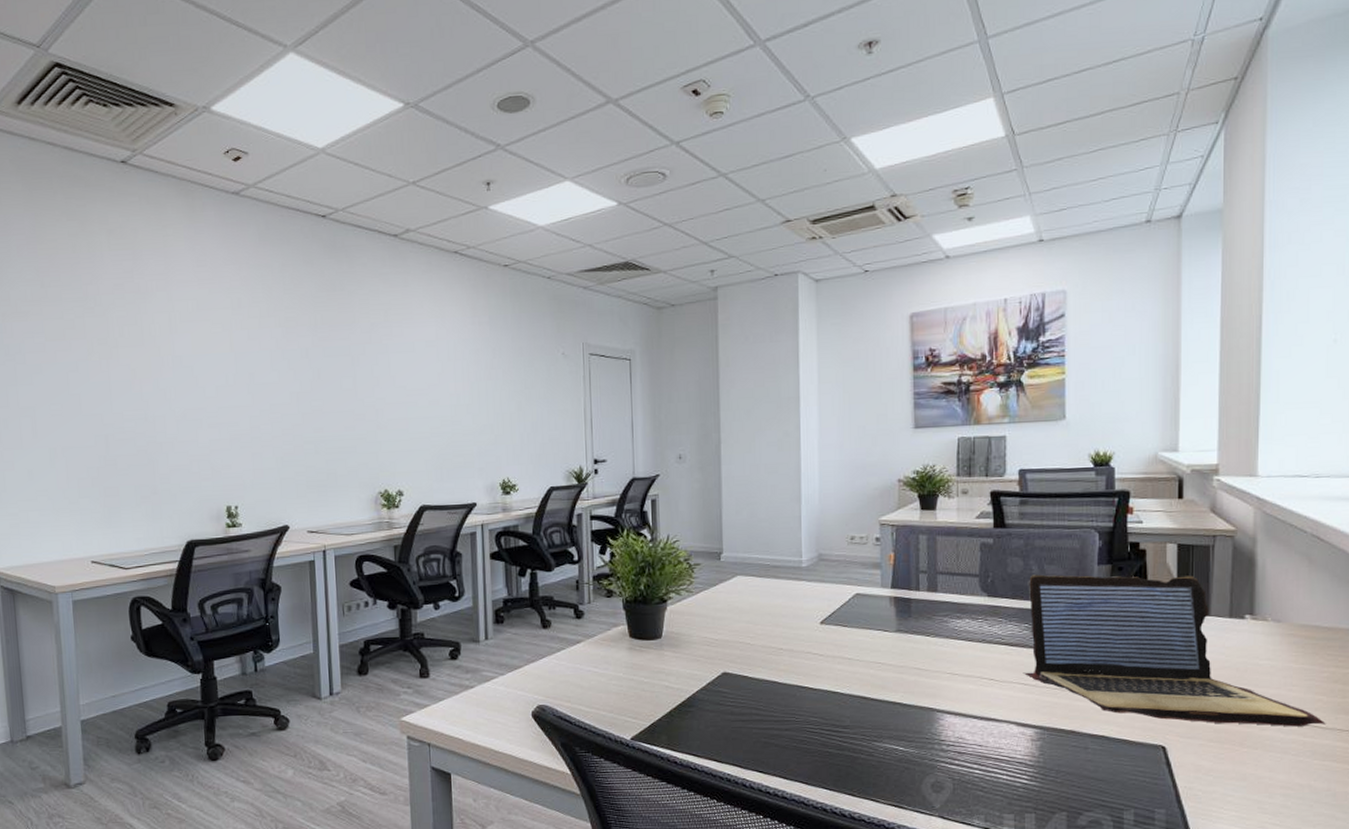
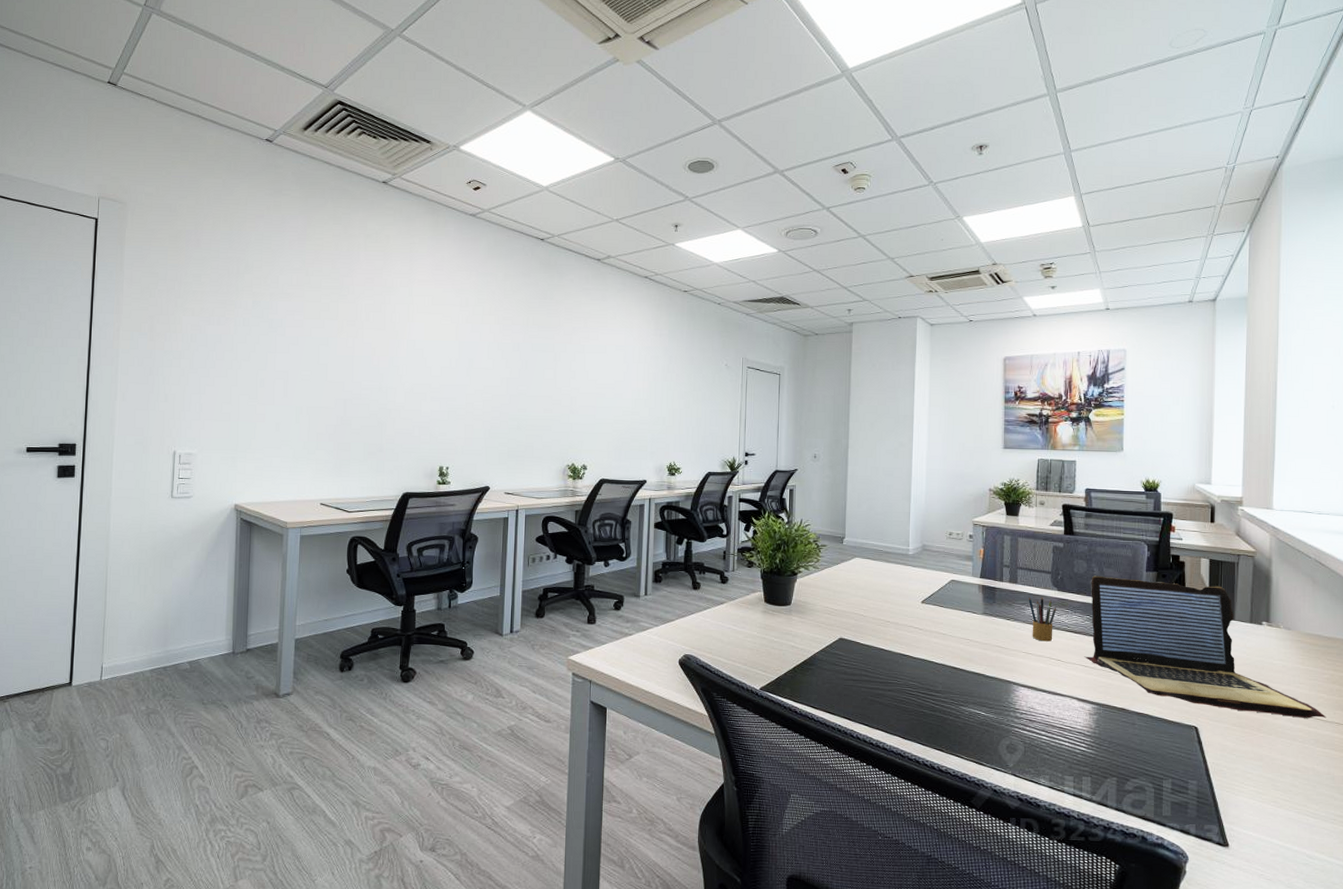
pencil box: none [952,604,986,659] -> present [1028,596,1056,642]

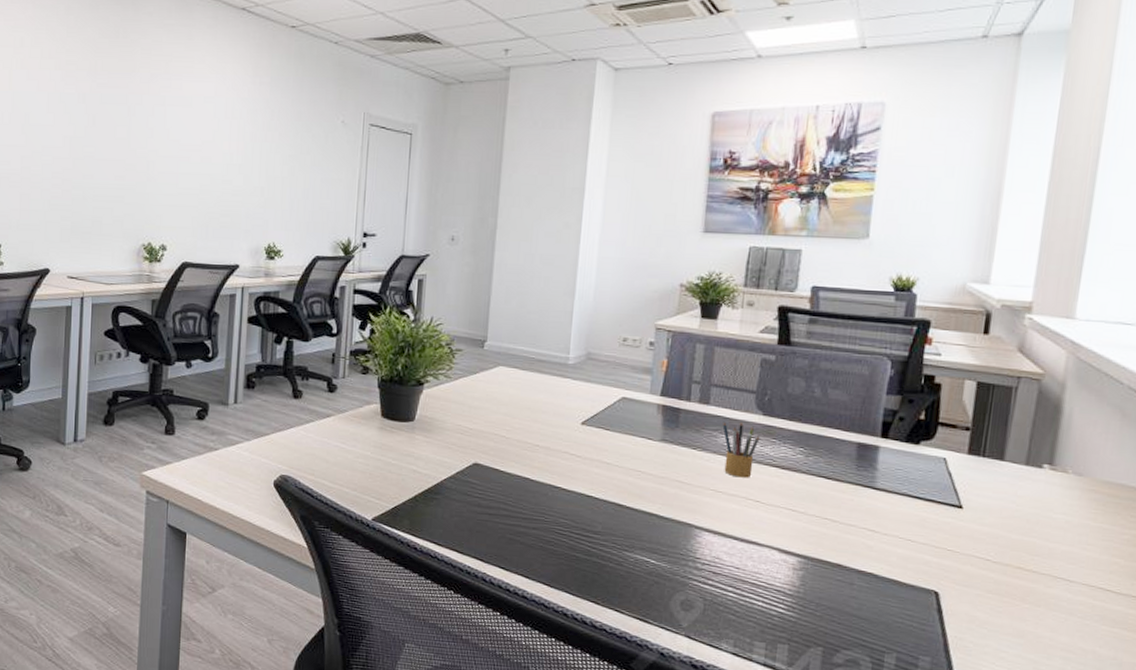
laptop: present [1084,575,1326,718] -> none [792,397,1120,589]

